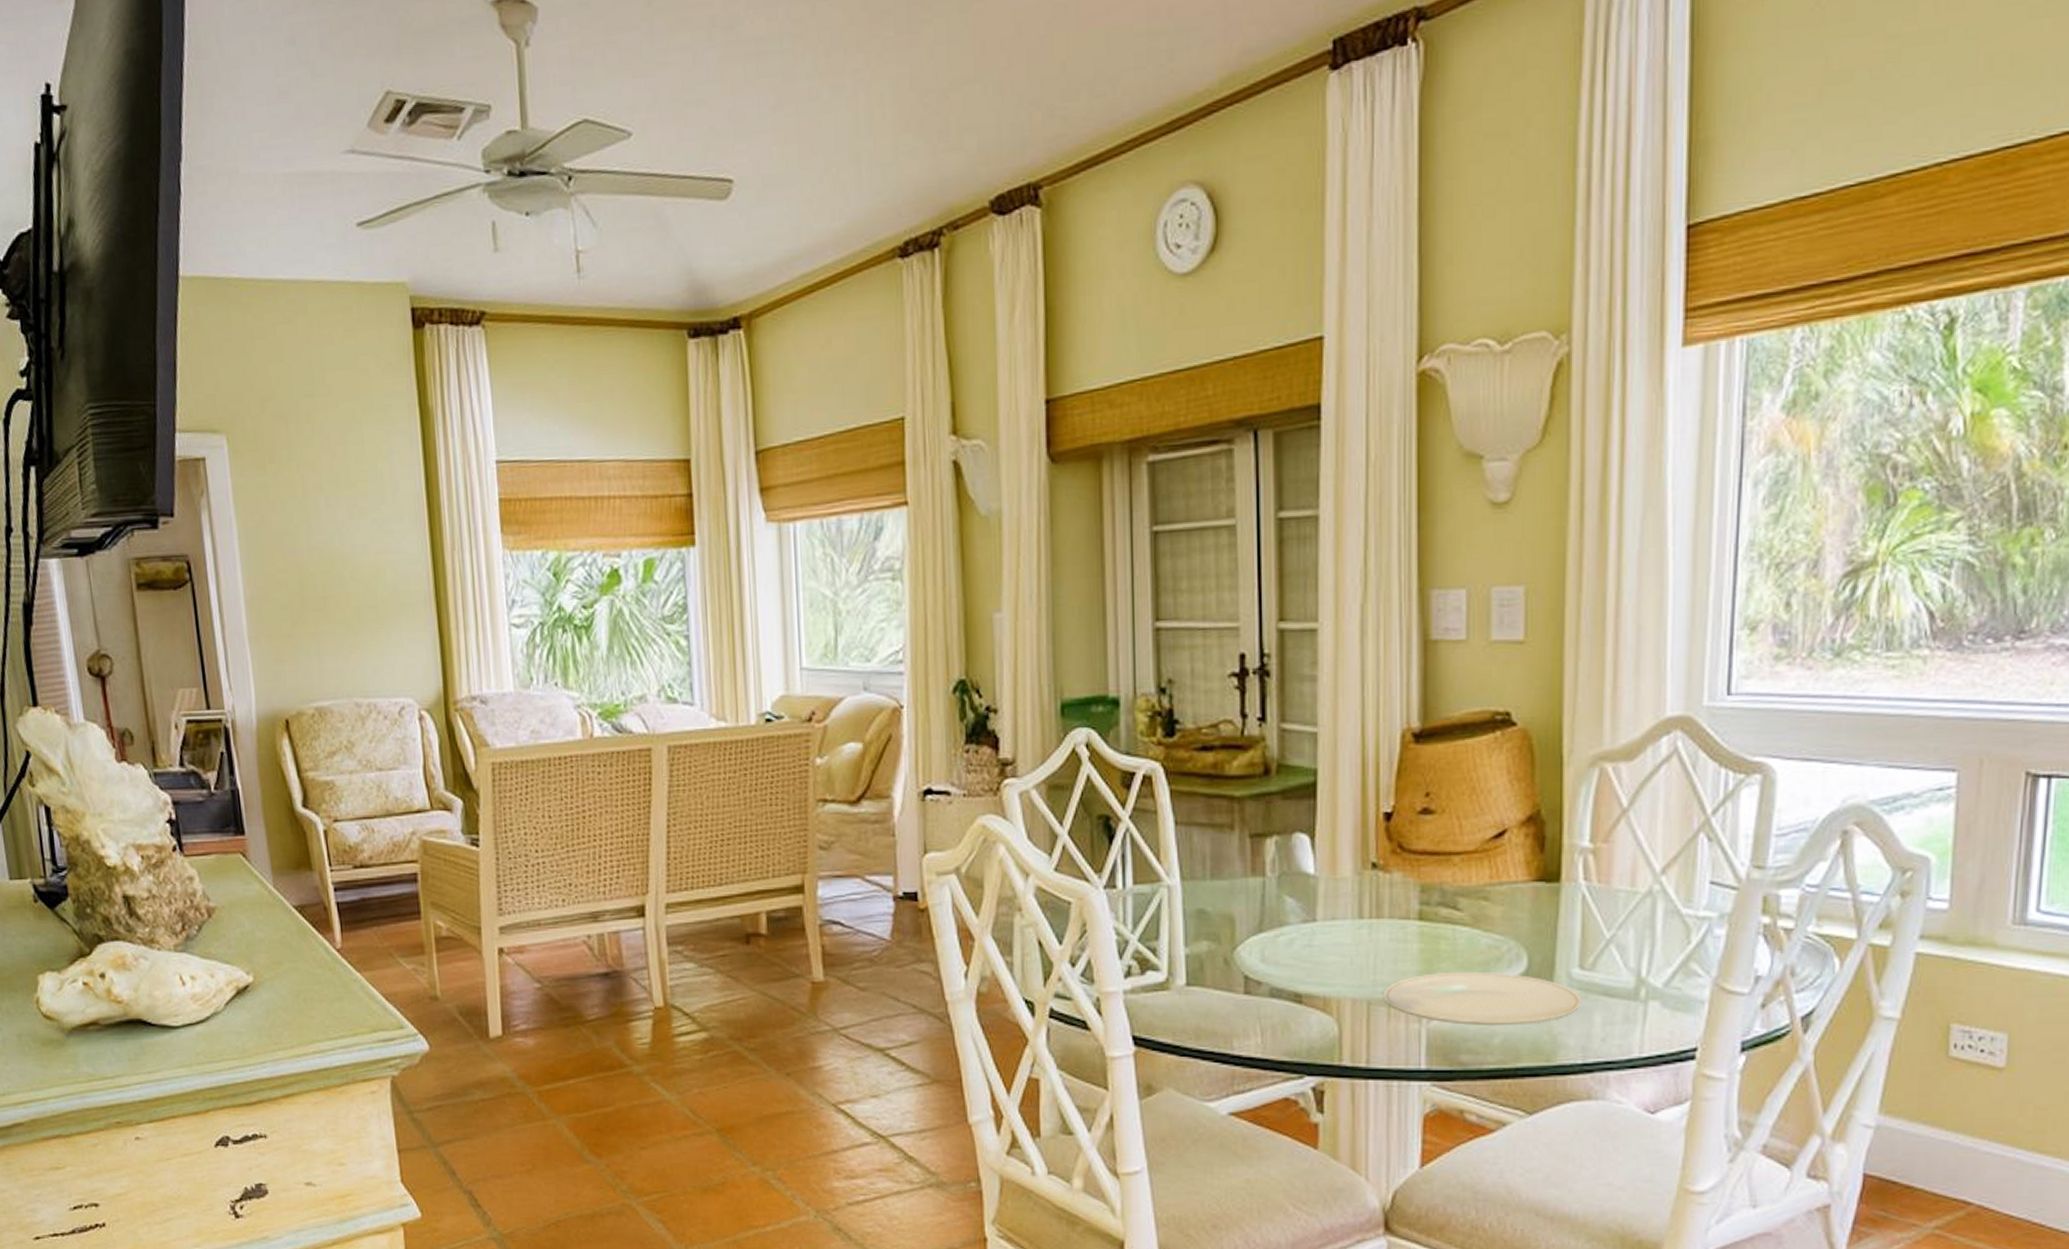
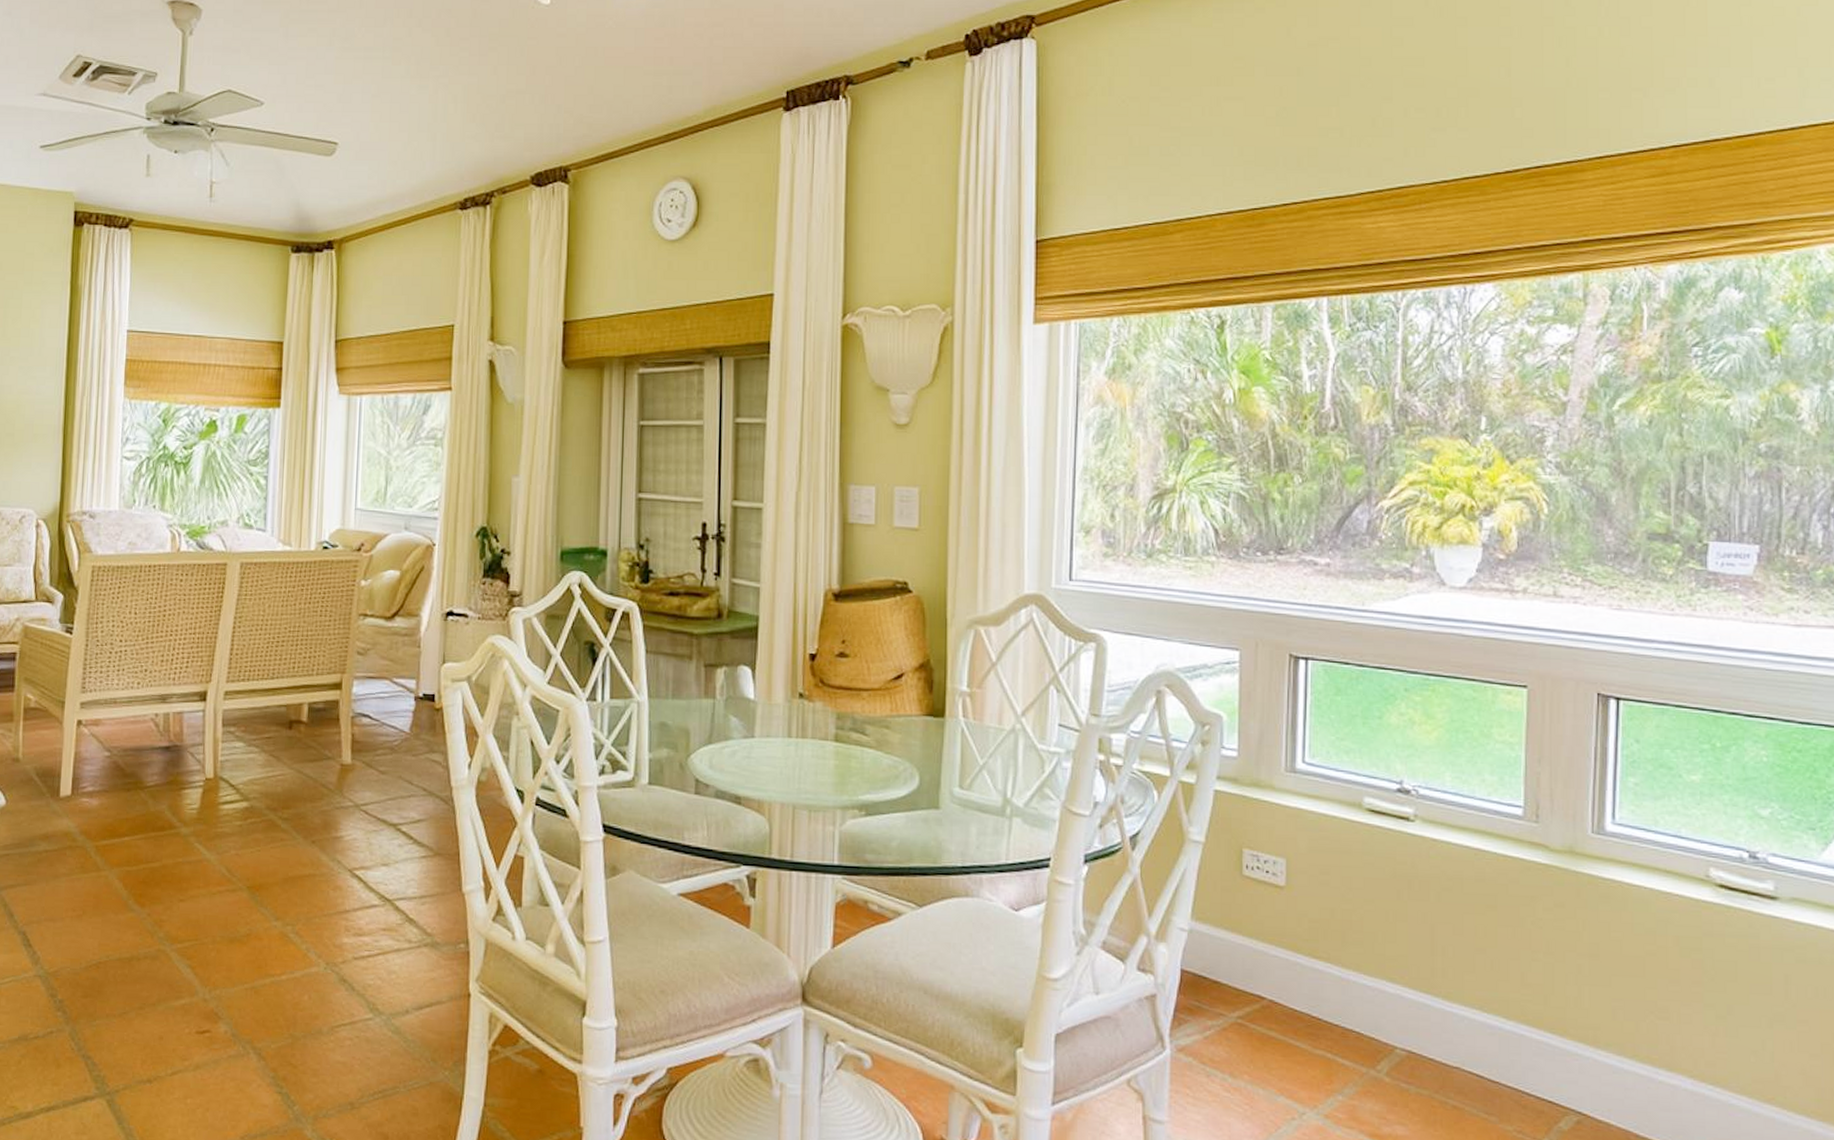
plate: present [1383,971,1581,1026] -> none [805,785,961,832]

